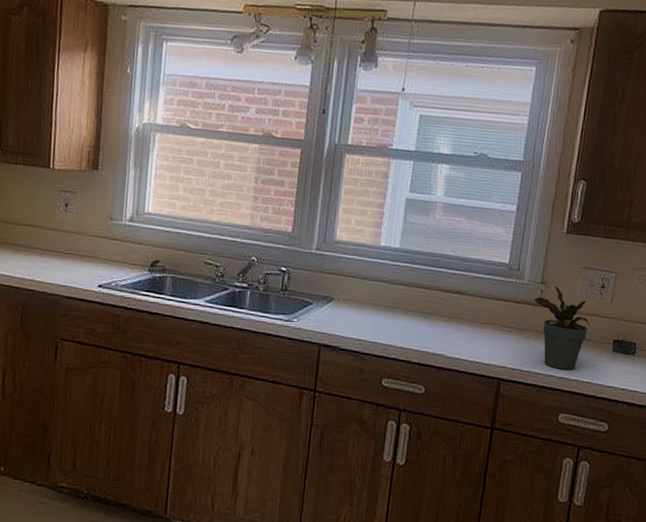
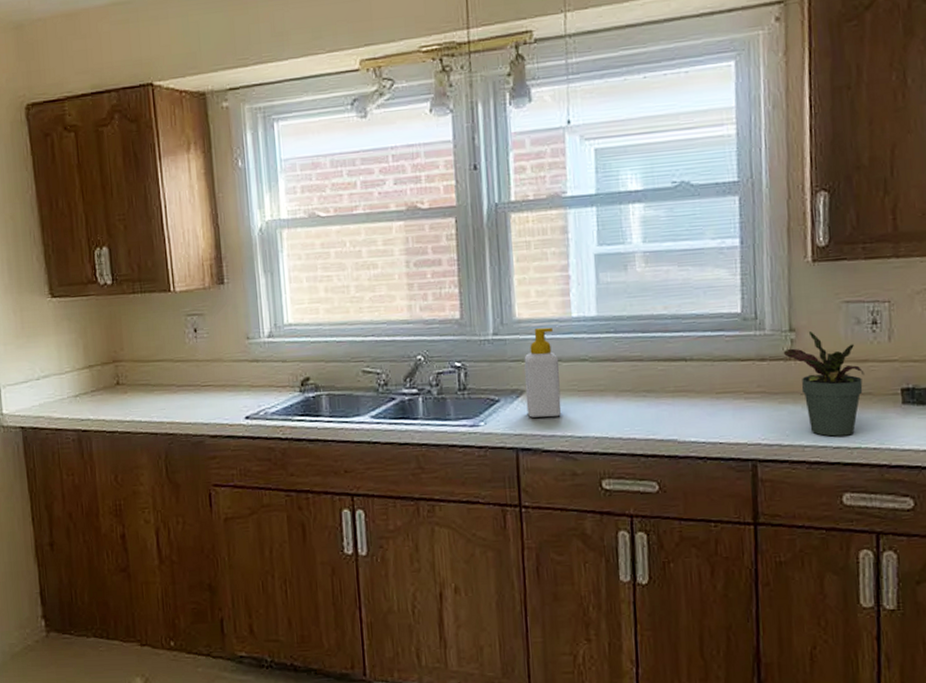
soap bottle: none [332,250,365,324] -> present [524,327,562,418]

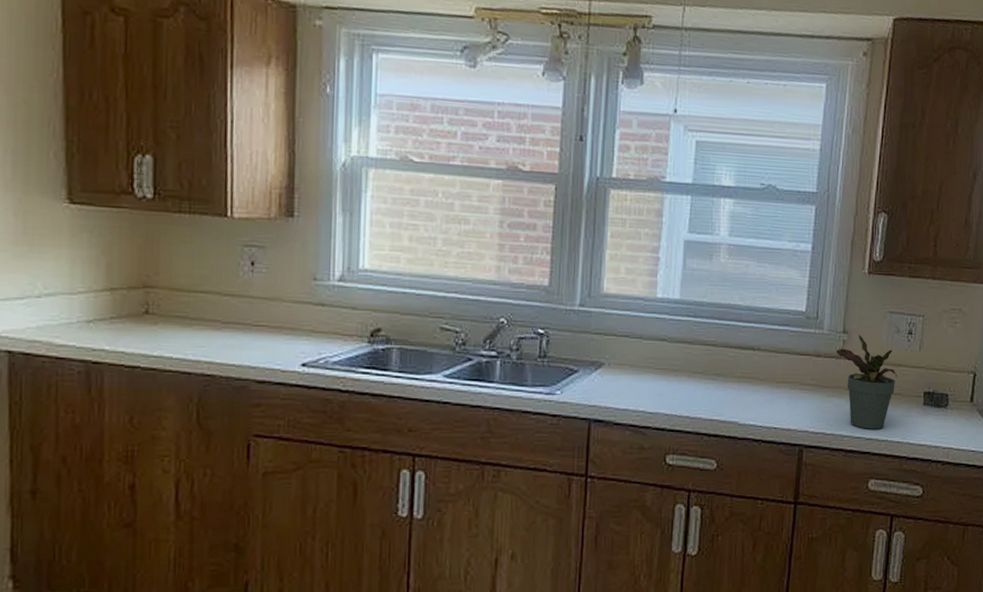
soap bottle: present [524,327,562,418] -> none [603,305,640,392]

